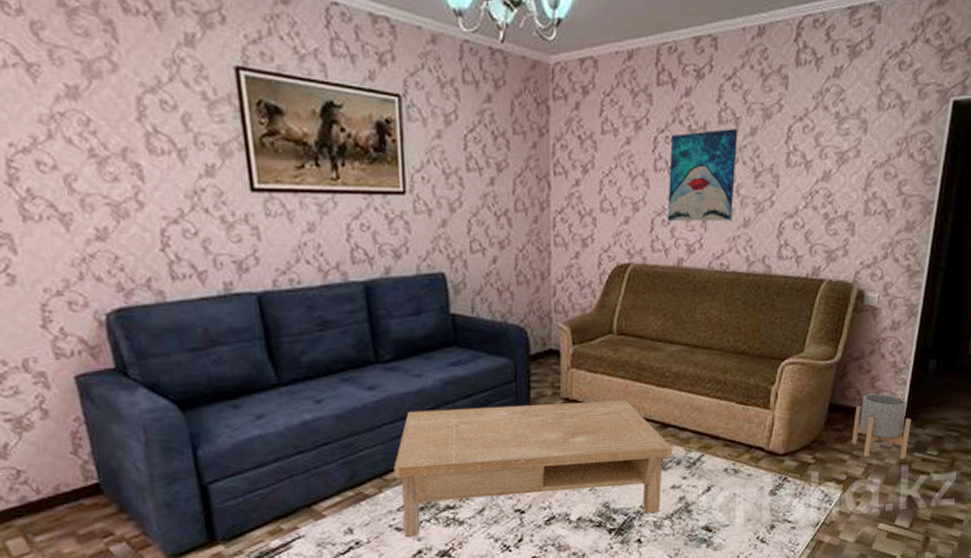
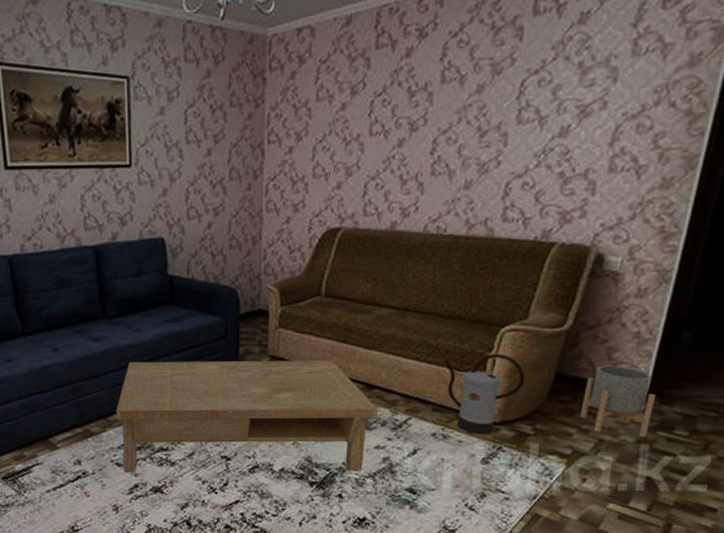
wall art: present [668,129,738,222] -> none [382,87,463,186]
watering can: none [732,387,804,467] -> present [444,354,525,435]

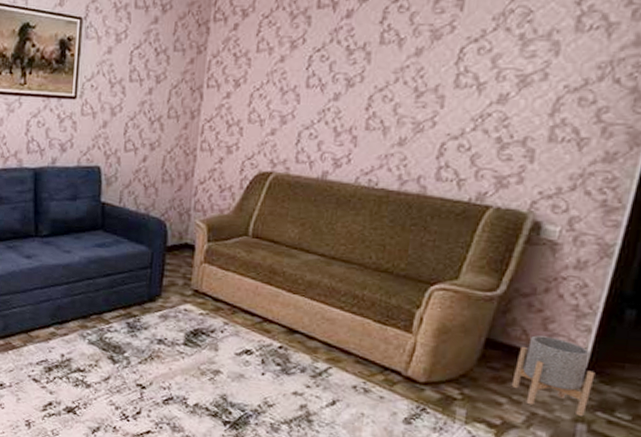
coffee table: present [116,360,379,471] -> none [38,281,299,416]
watering can: present [444,354,525,435] -> none [369,311,454,394]

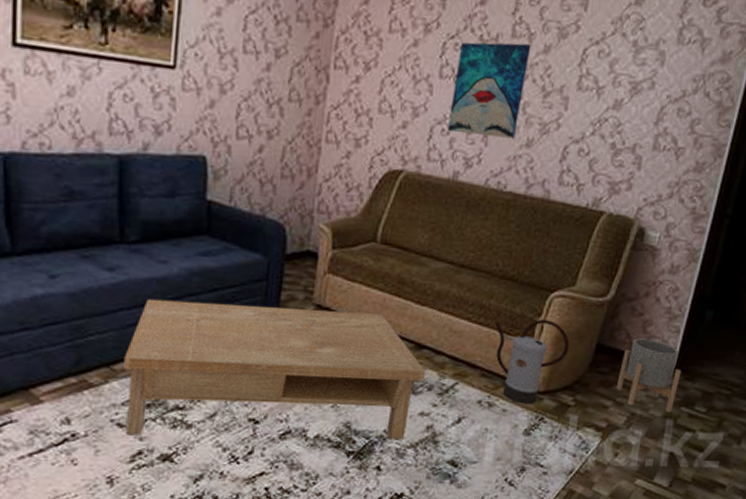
coffee table: none [38,281,299,416] -> present [124,298,427,440]
wall art: none [316,49,401,139] -> present [448,42,531,139]
watering can: none [369,311,454,394] -> present [494,319,570,405]

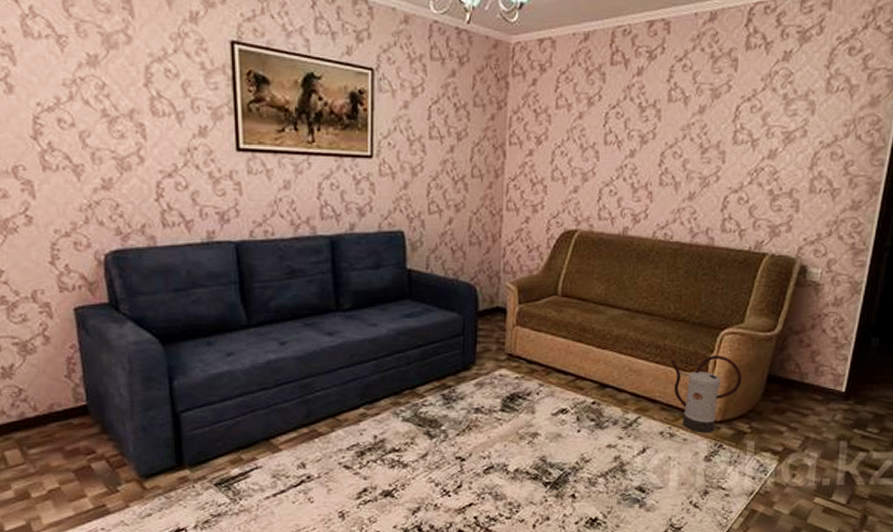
coffee table: present [124,298,427,440] -> none [346,357,611,474]
wall art: present [448,42,531,139] -> none [615,107,687,194]
planter: present [616,338,682,413] -> none [789,368,852,435]

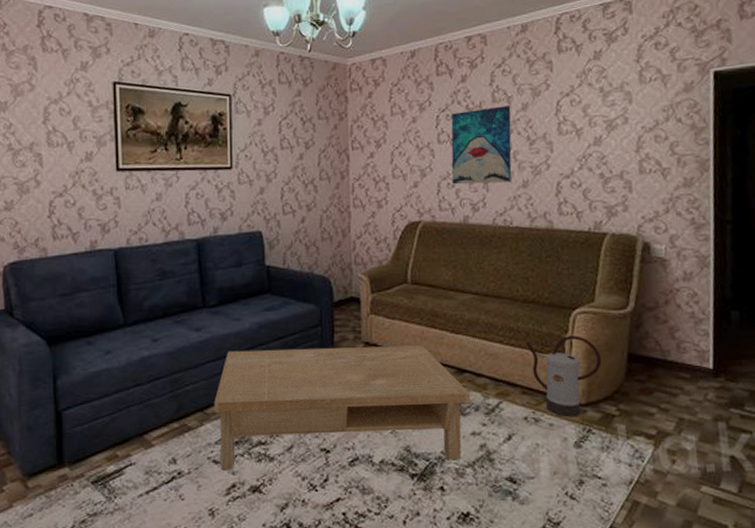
coffee table: none [346,357,611,474] -> present [214,345,471,469]
wall art: none [615,107,687,194] -> present [451,106,512,185]

